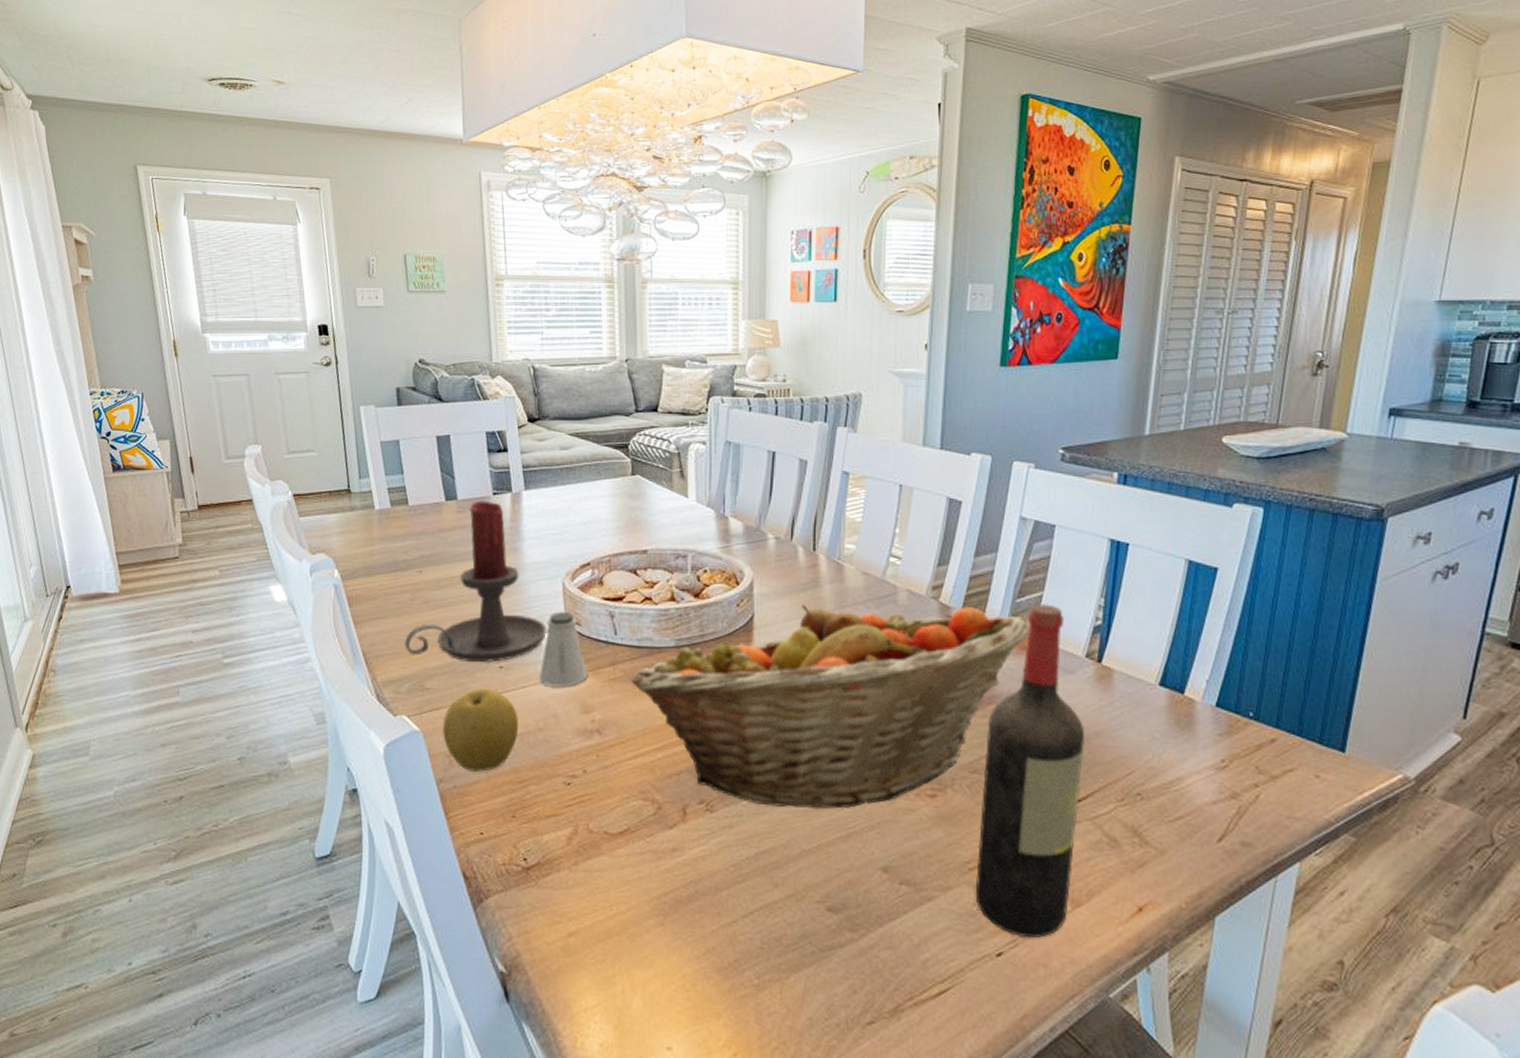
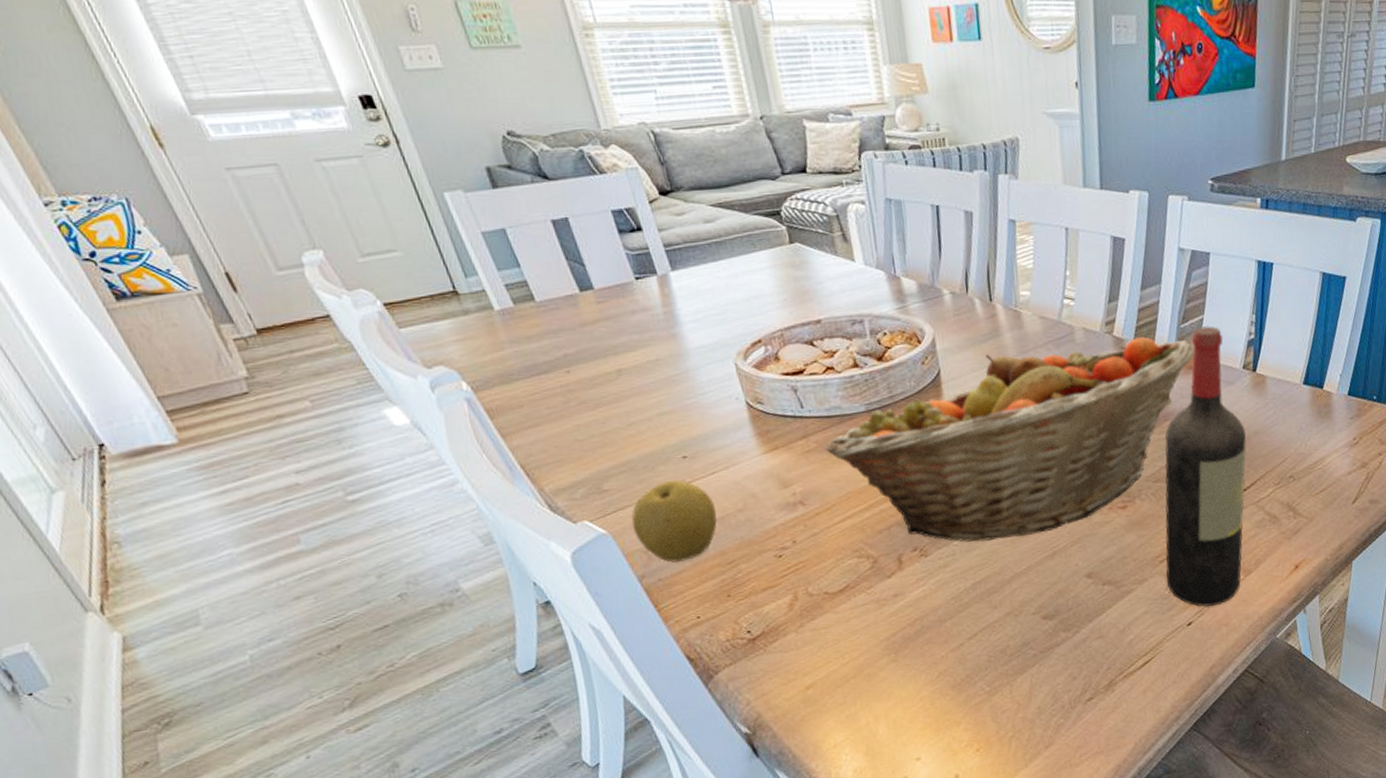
candle holder: present [404,500,547,662] -> none [567,287,728,460]
saltshaker: present [539,611,588,689] -> none [724,392,781,469]

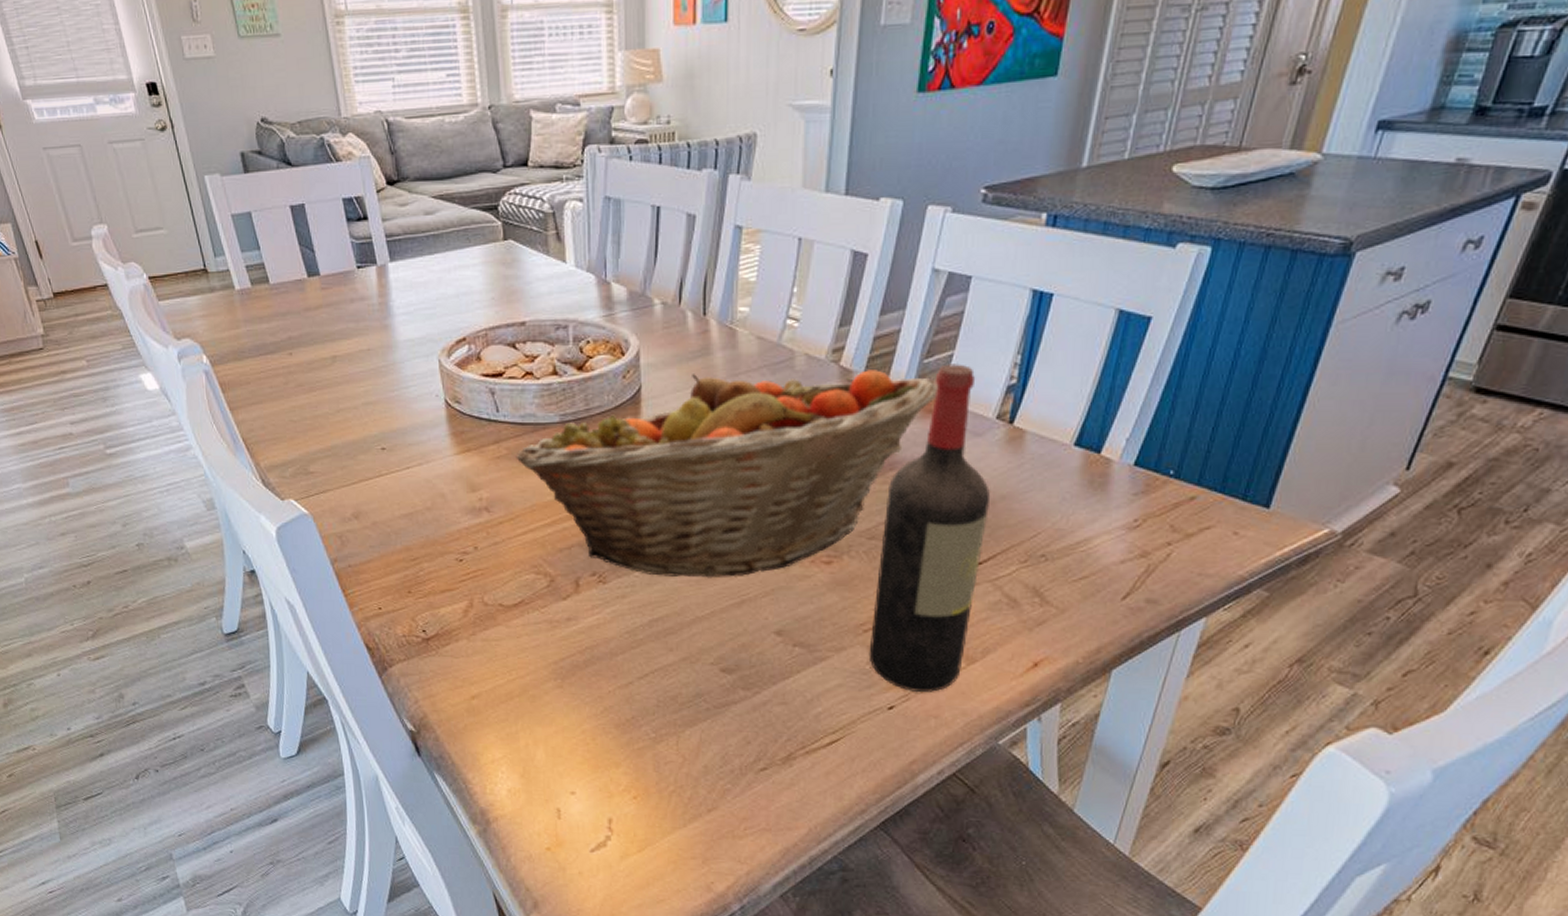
fruit: present [631,479,717,563] -> none [331,470,407,552]

